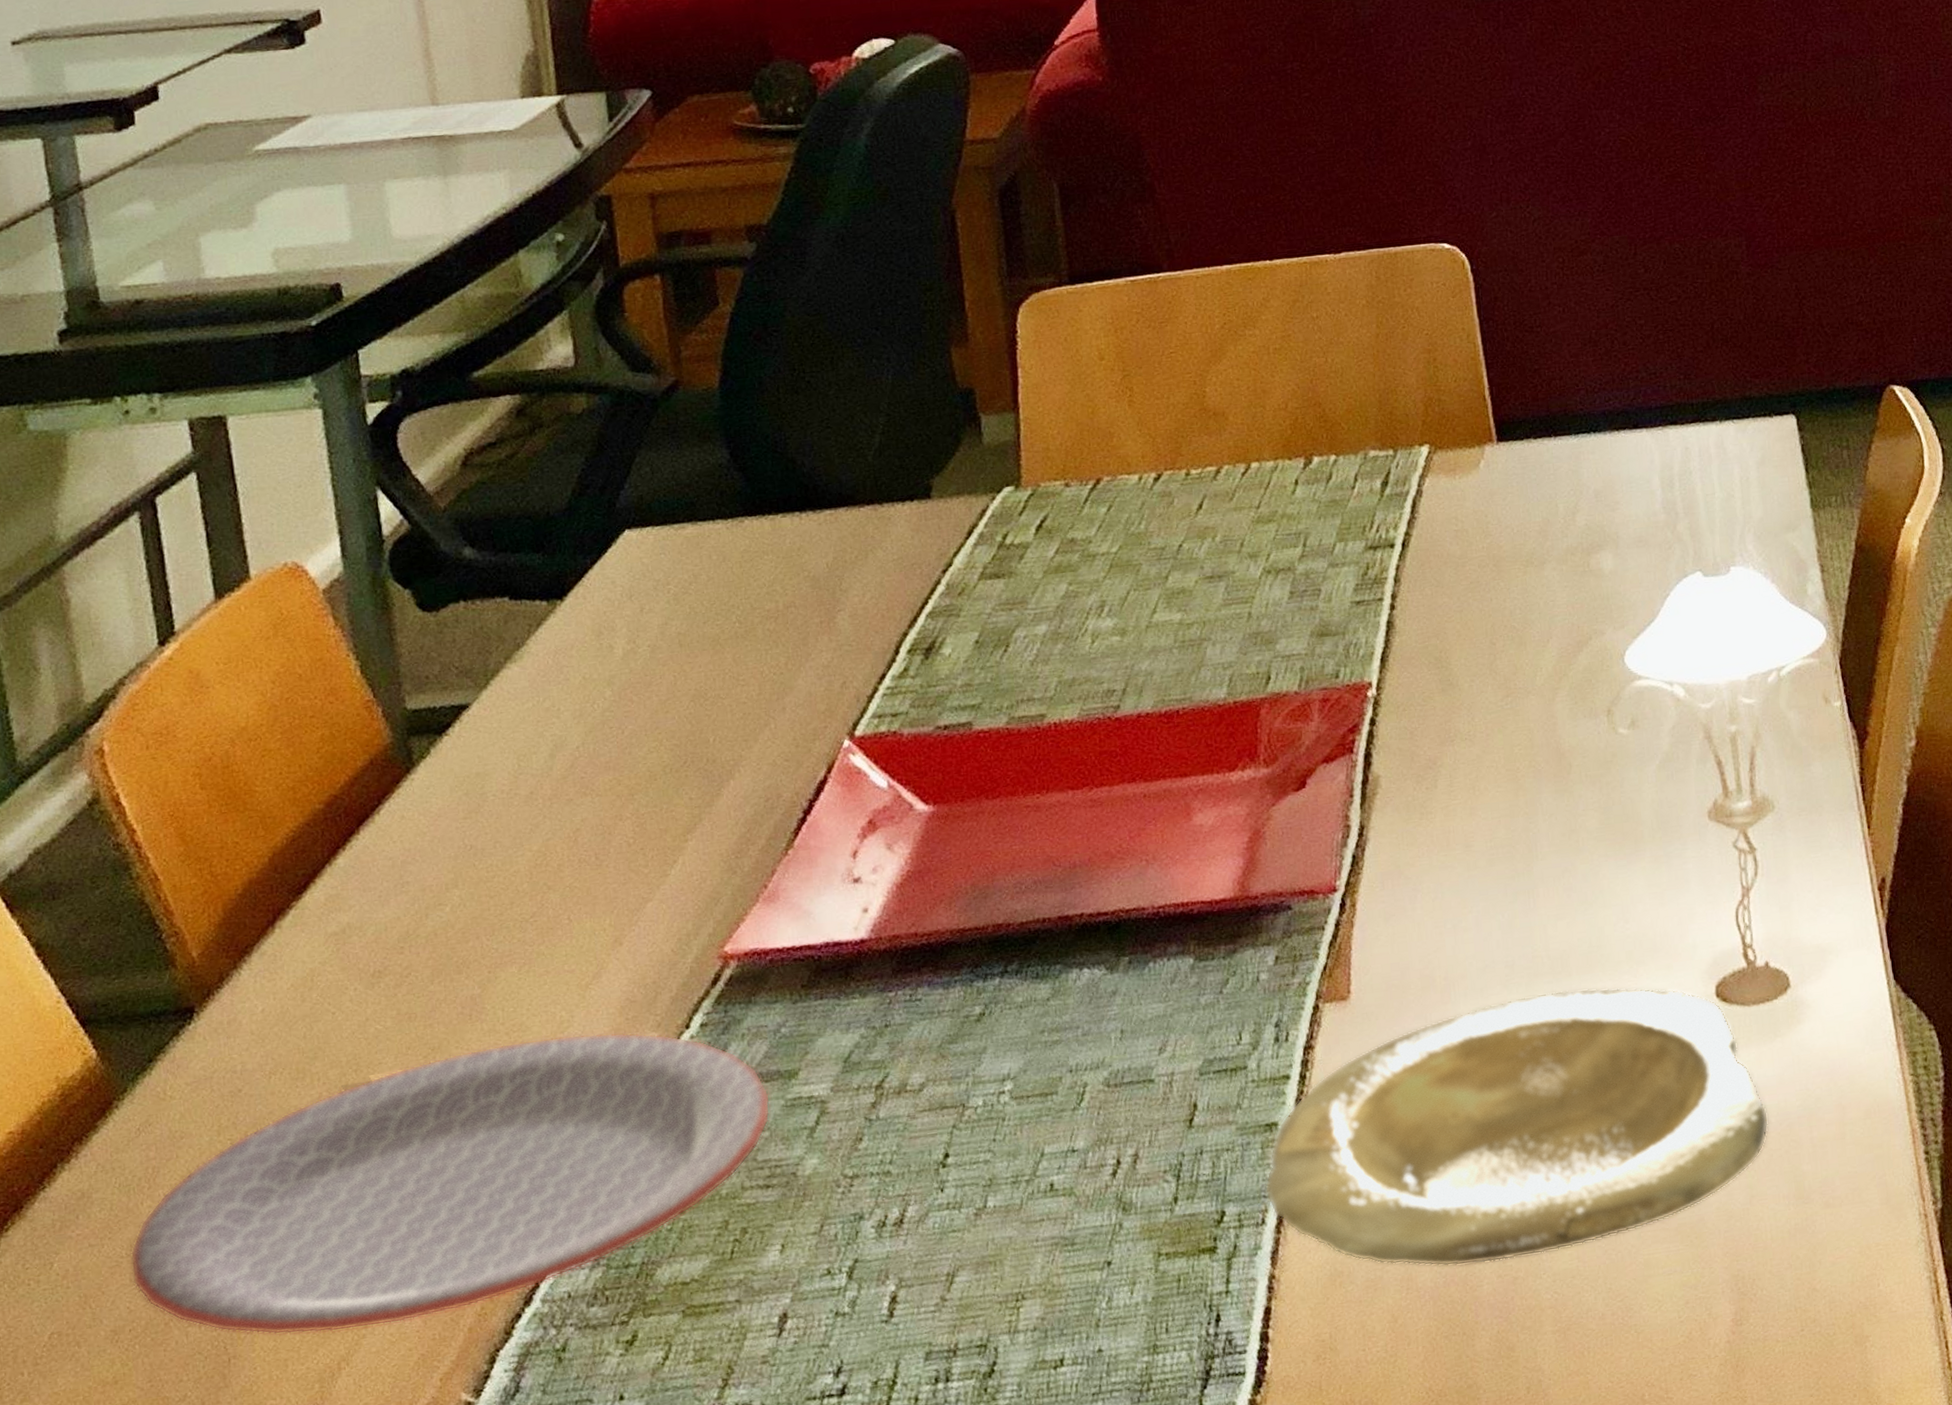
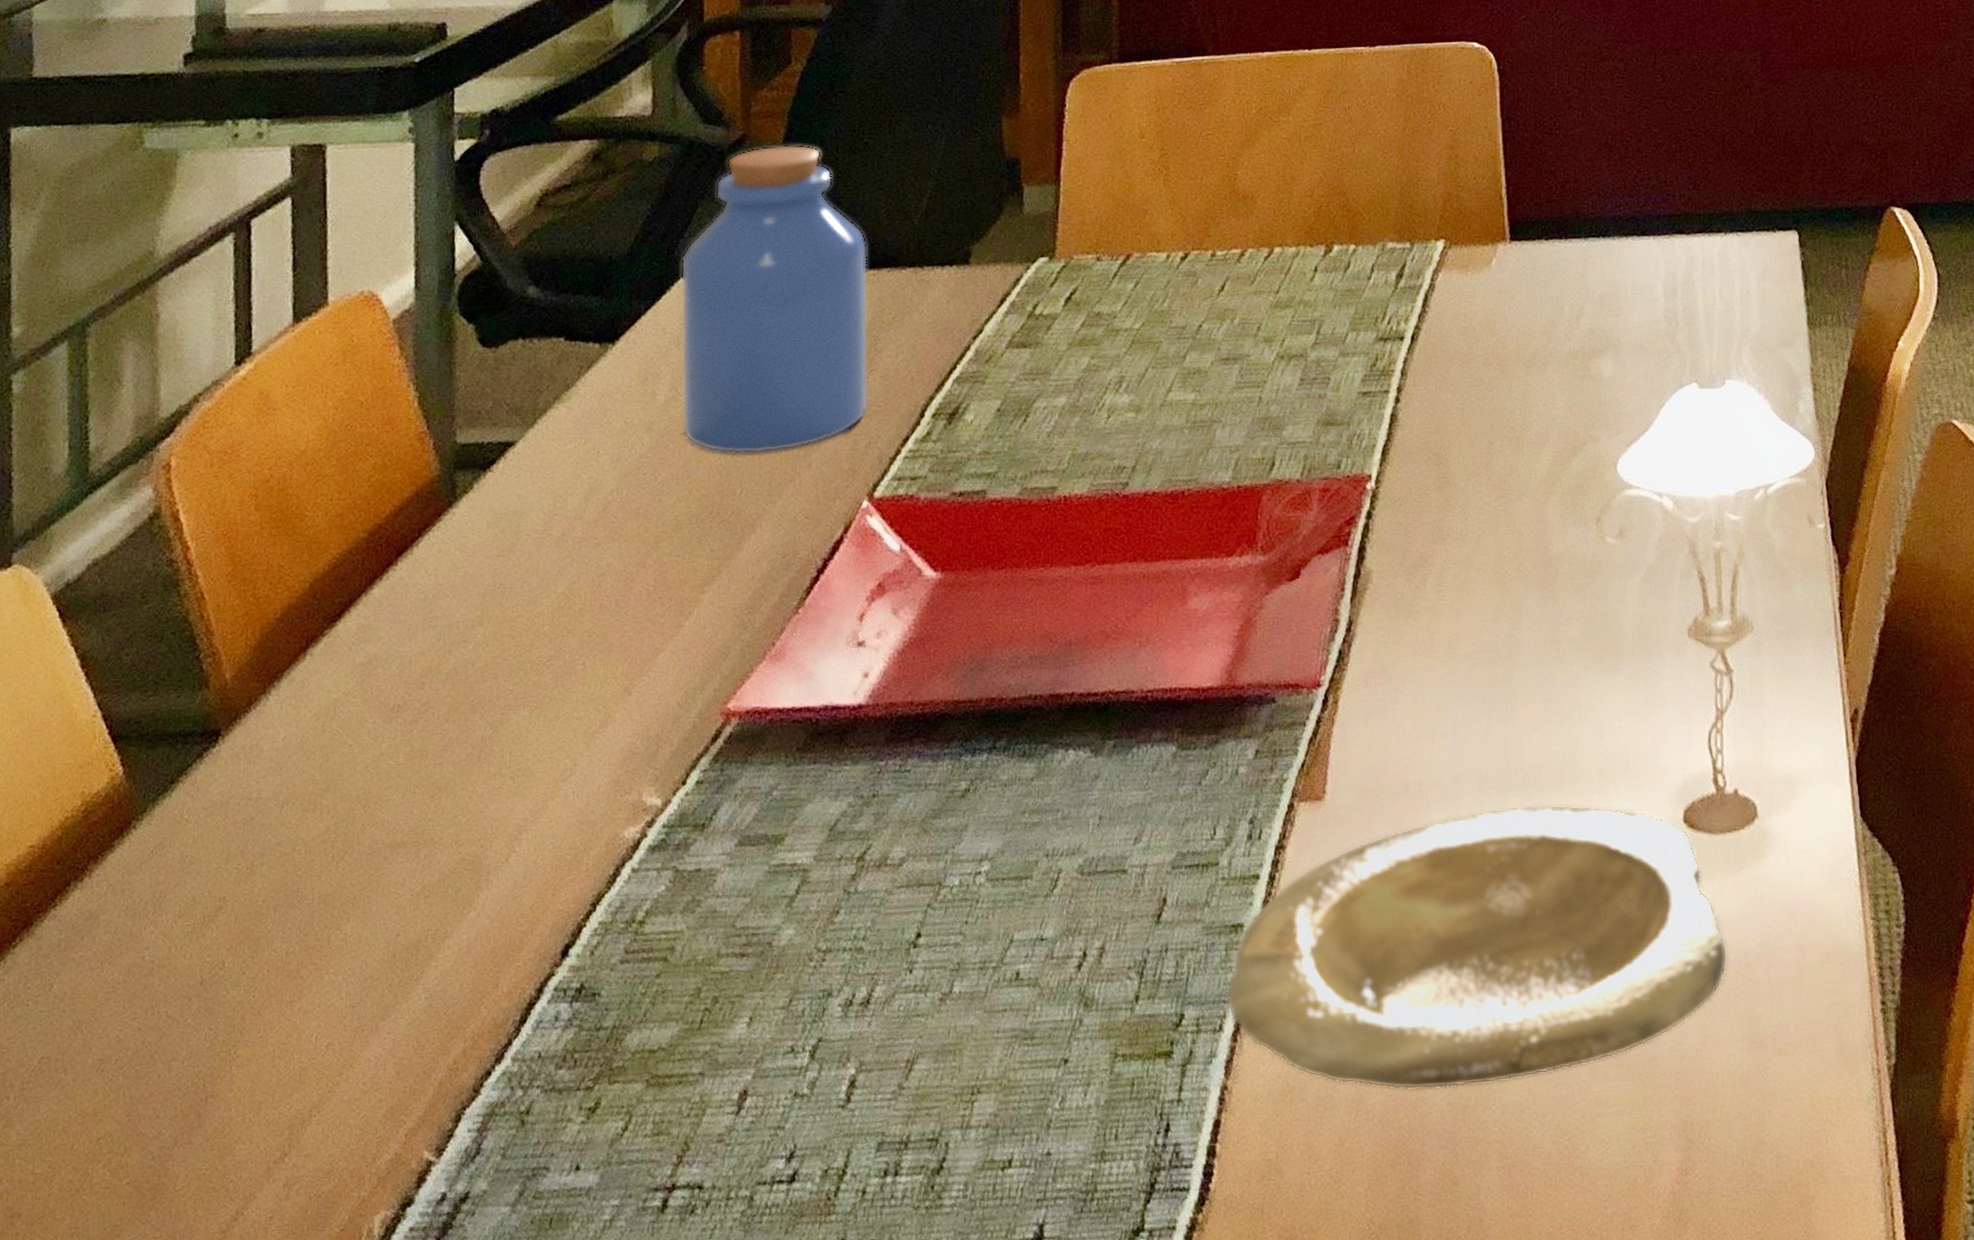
plate: present [130,1032,771,1335] -> none [125,783,755,1077]
jar: none [624,387,840,703] -> present [680,145,869,454]

